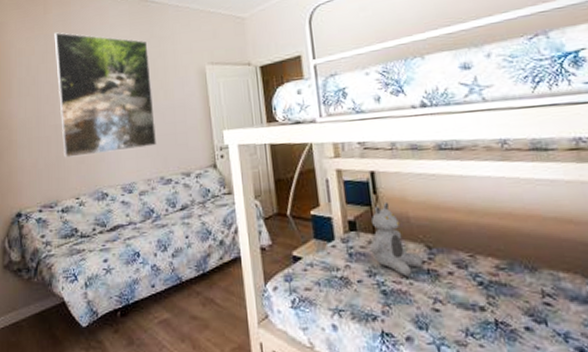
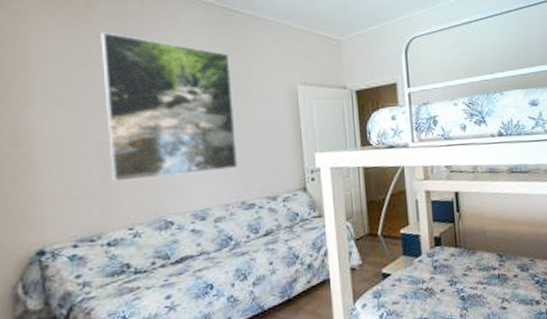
teddy bear: present [369,201,423,277] -> none [451,218,495,283]

